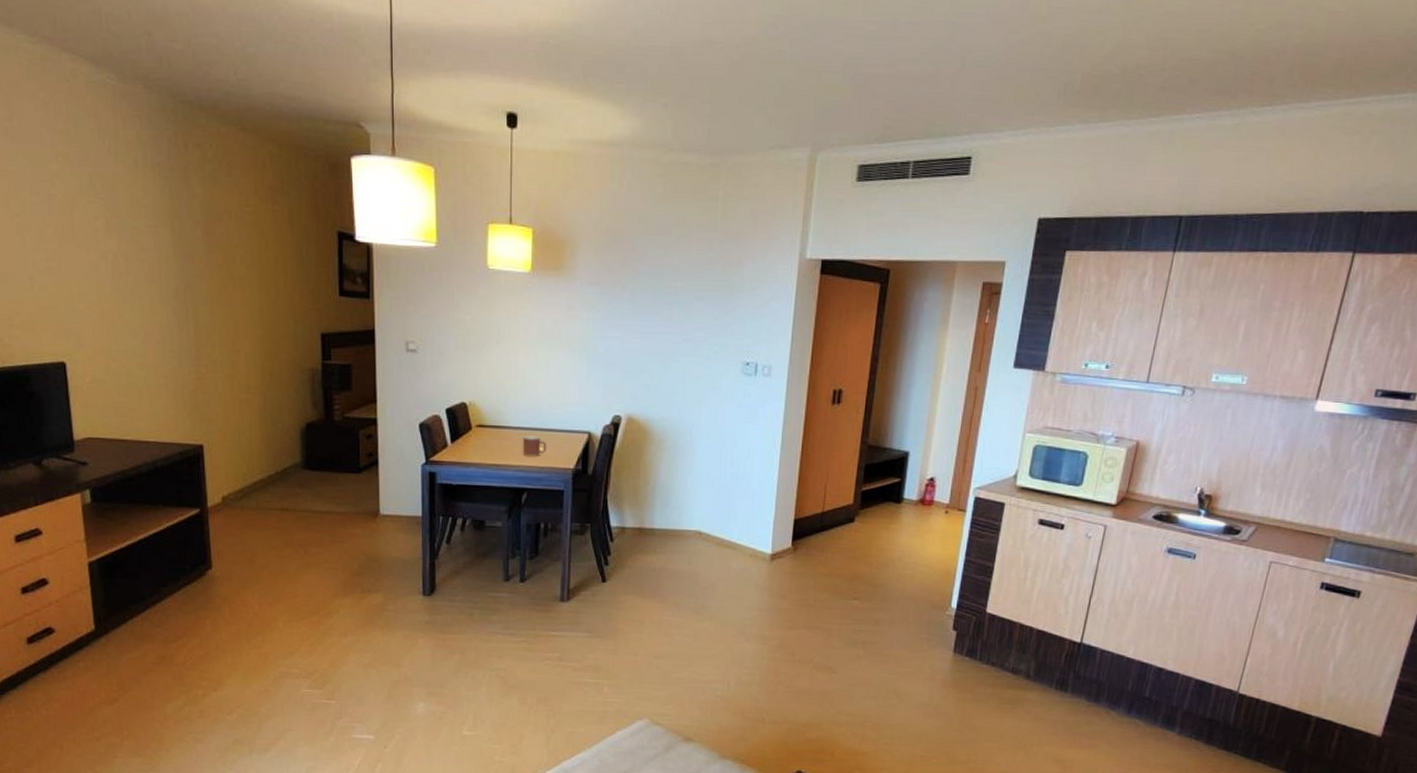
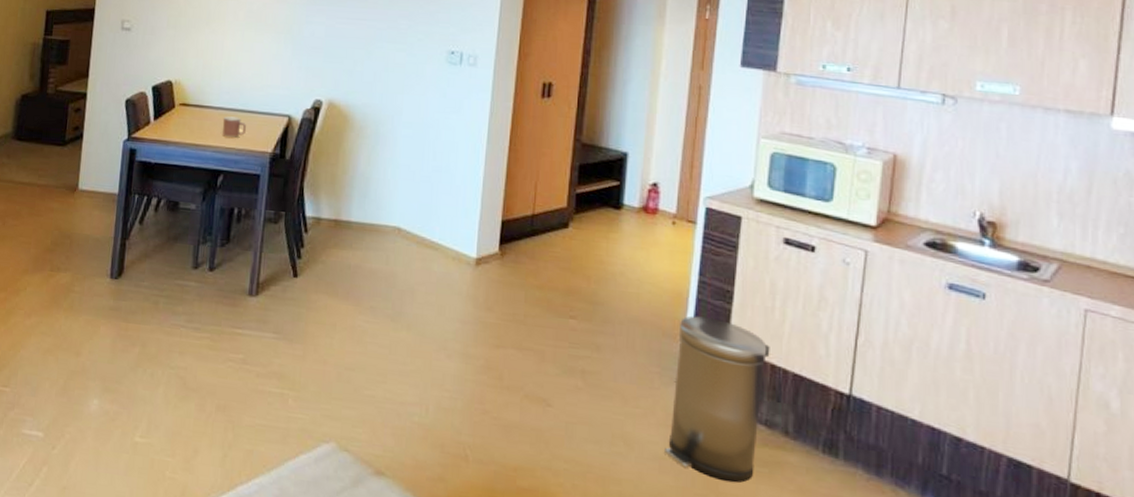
pedal bin: none [929,590,1021,719] -> present [665,316,770,483]

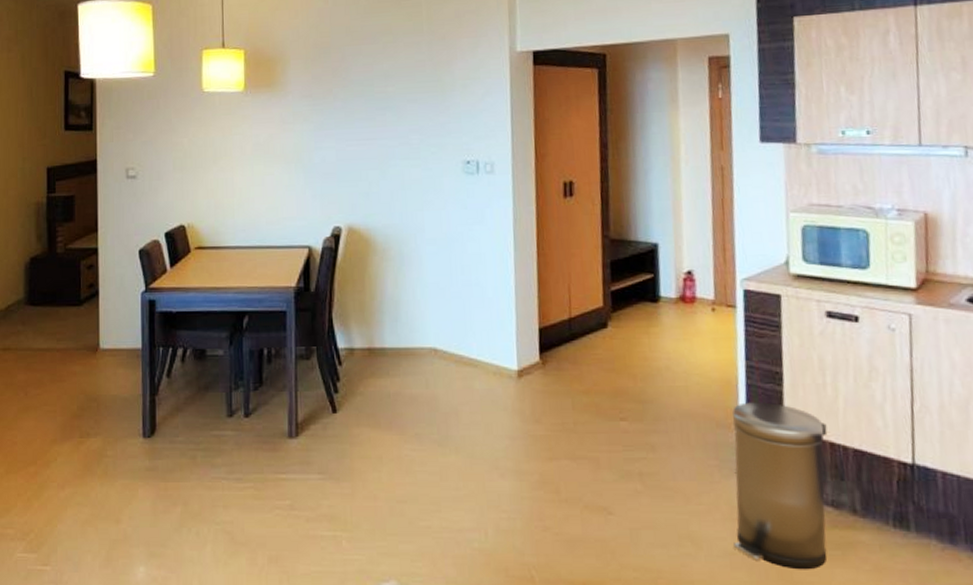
mug: present [222,116,246,139] -> none [241,254,266,277]

